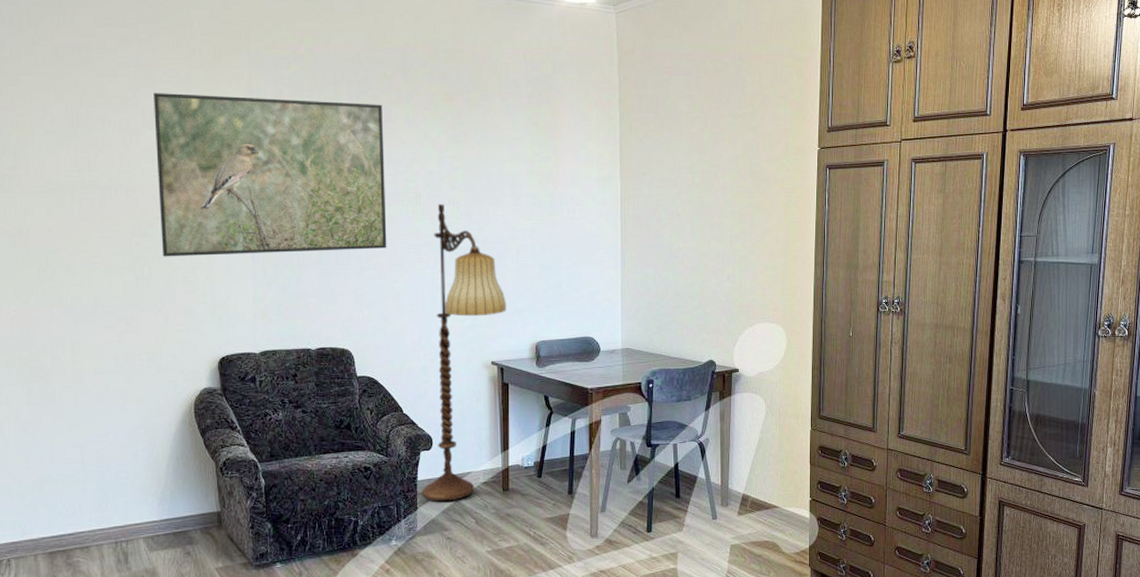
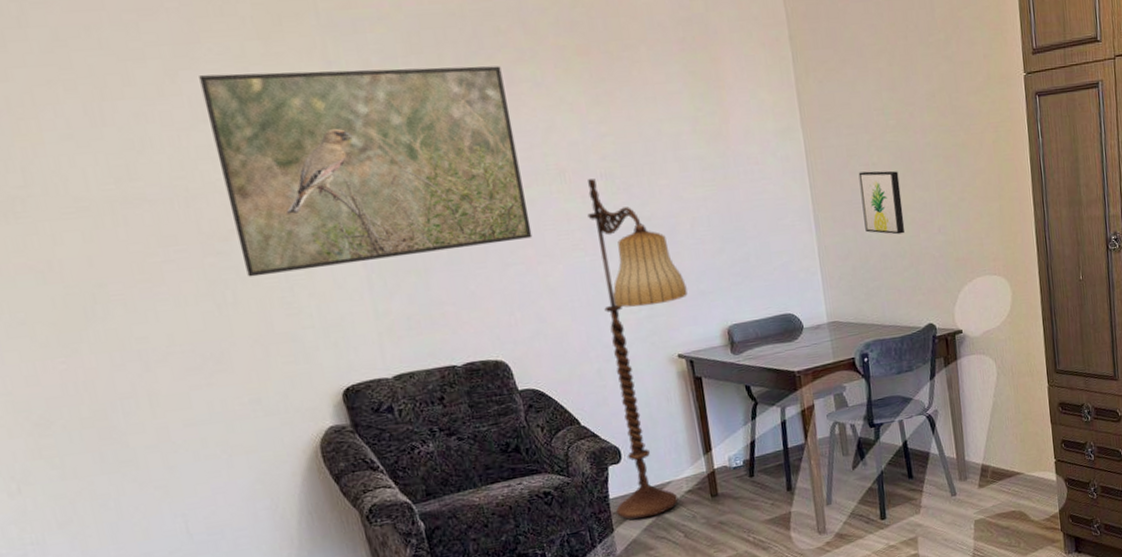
wall art: none [664,220,699,278] -> present [858,170,905,235]

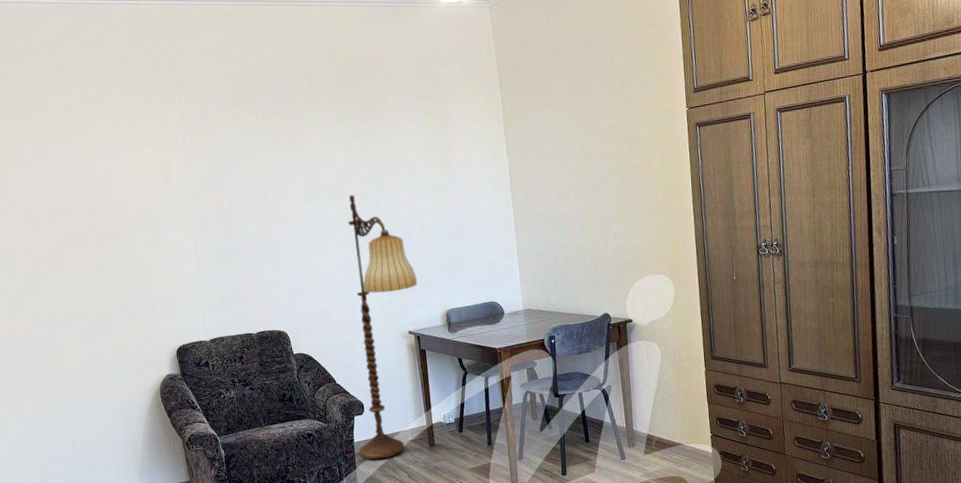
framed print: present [199,66,533,277] -> none [103,112,309,265]
wall art: present [858,170,905,235] -> none [550,188,587,240]

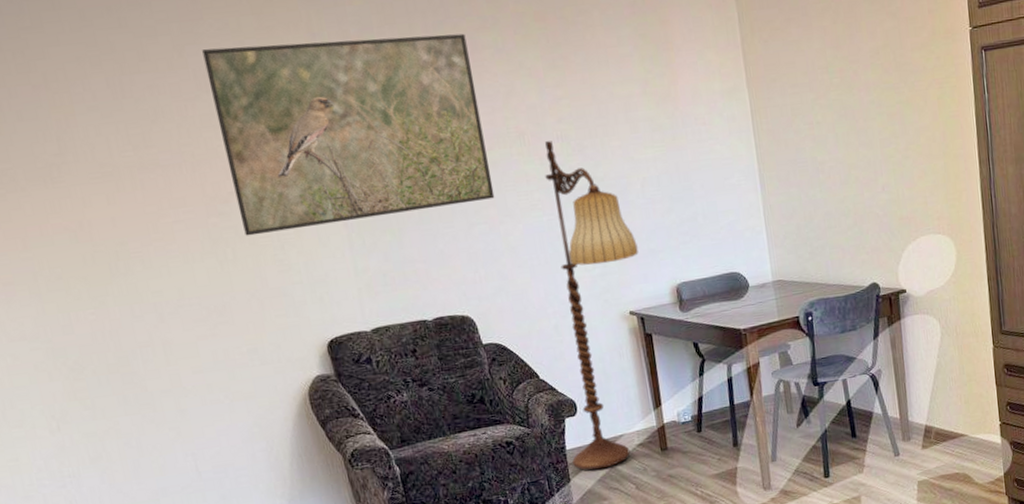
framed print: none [103,112,309,265] -> present [202,33,495,236]

